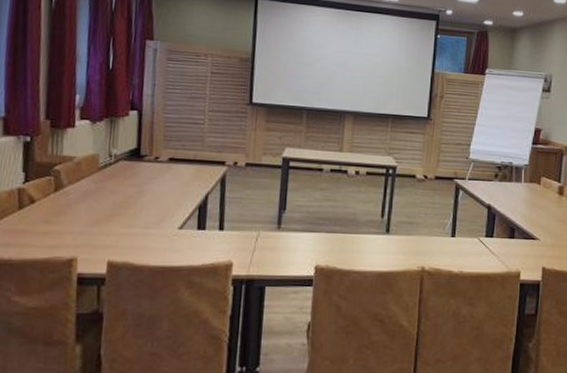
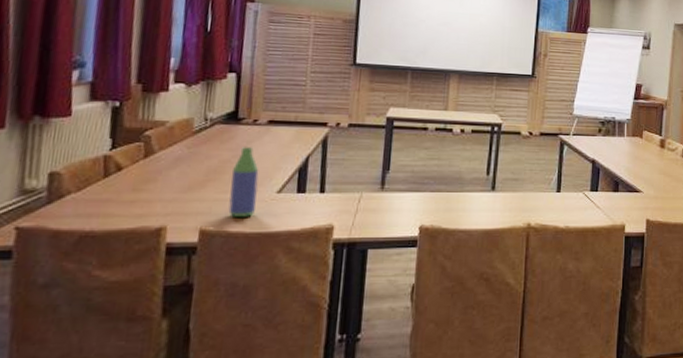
bottle: none [133,182,161,252] -> present [228,146,259,218]

